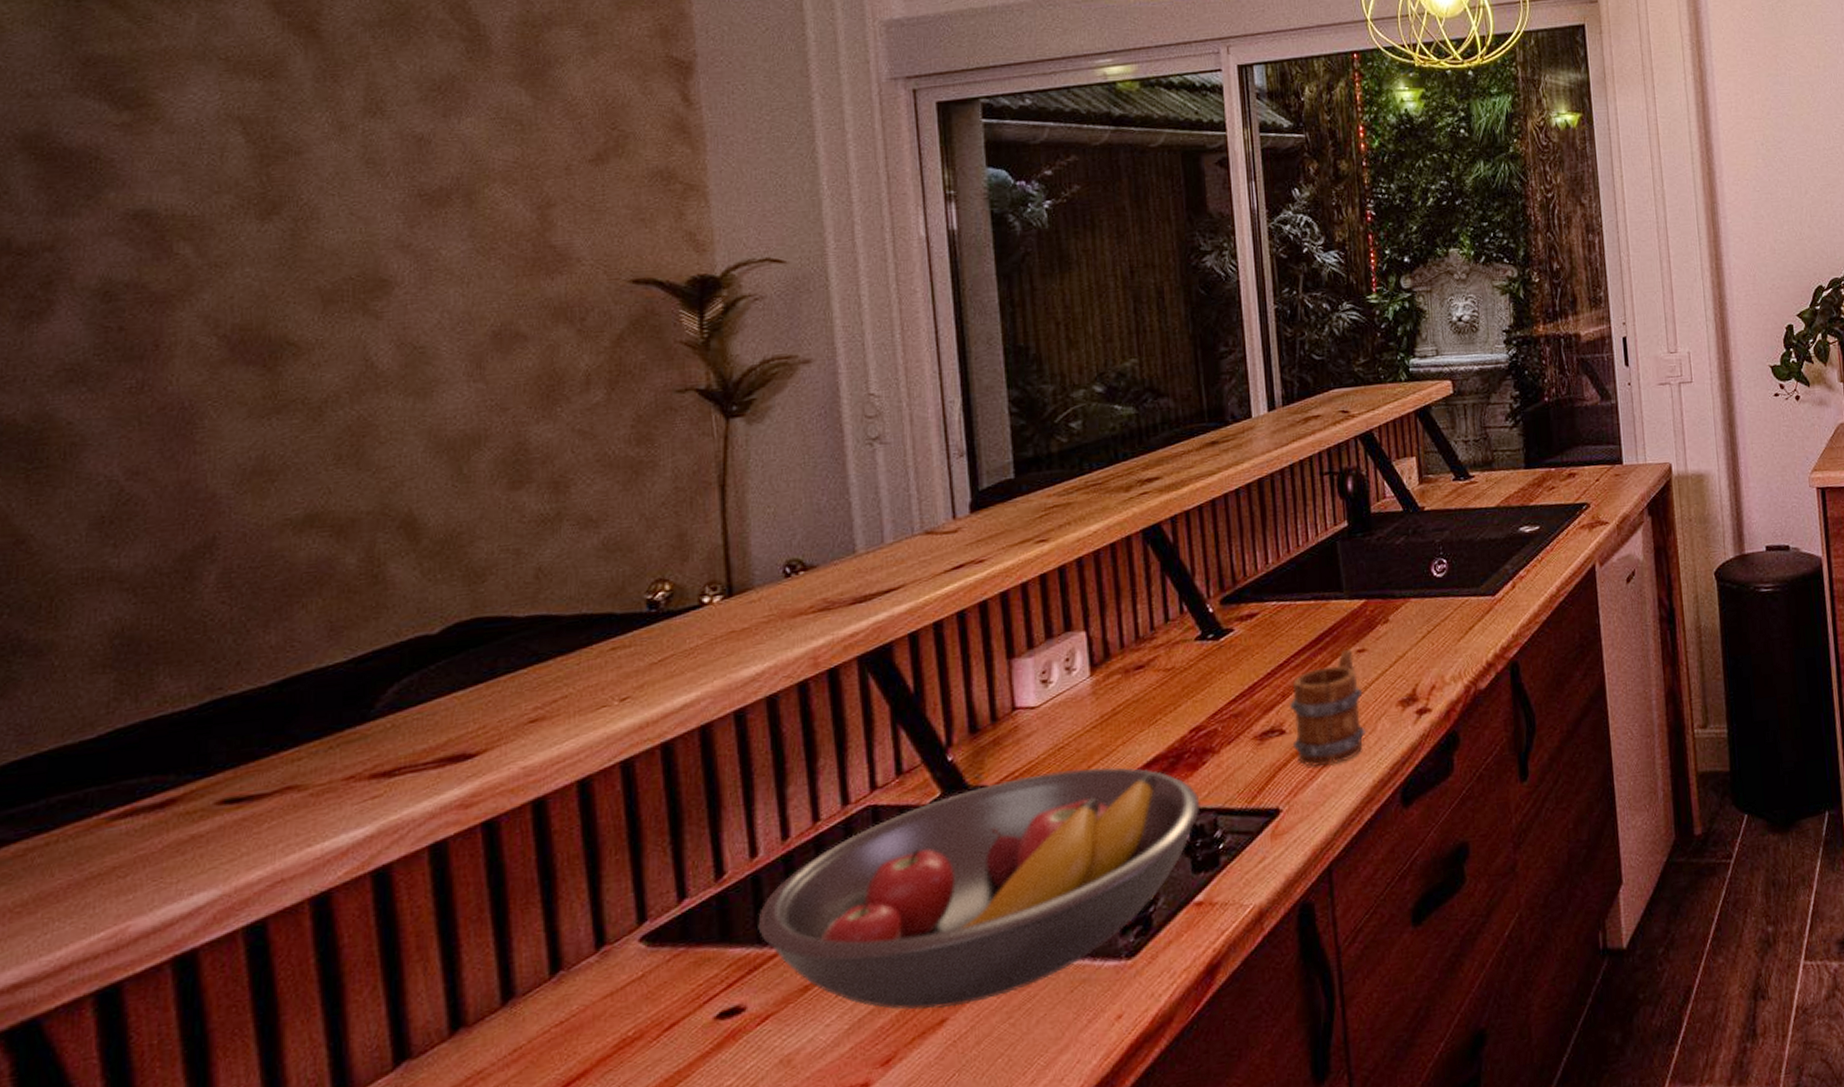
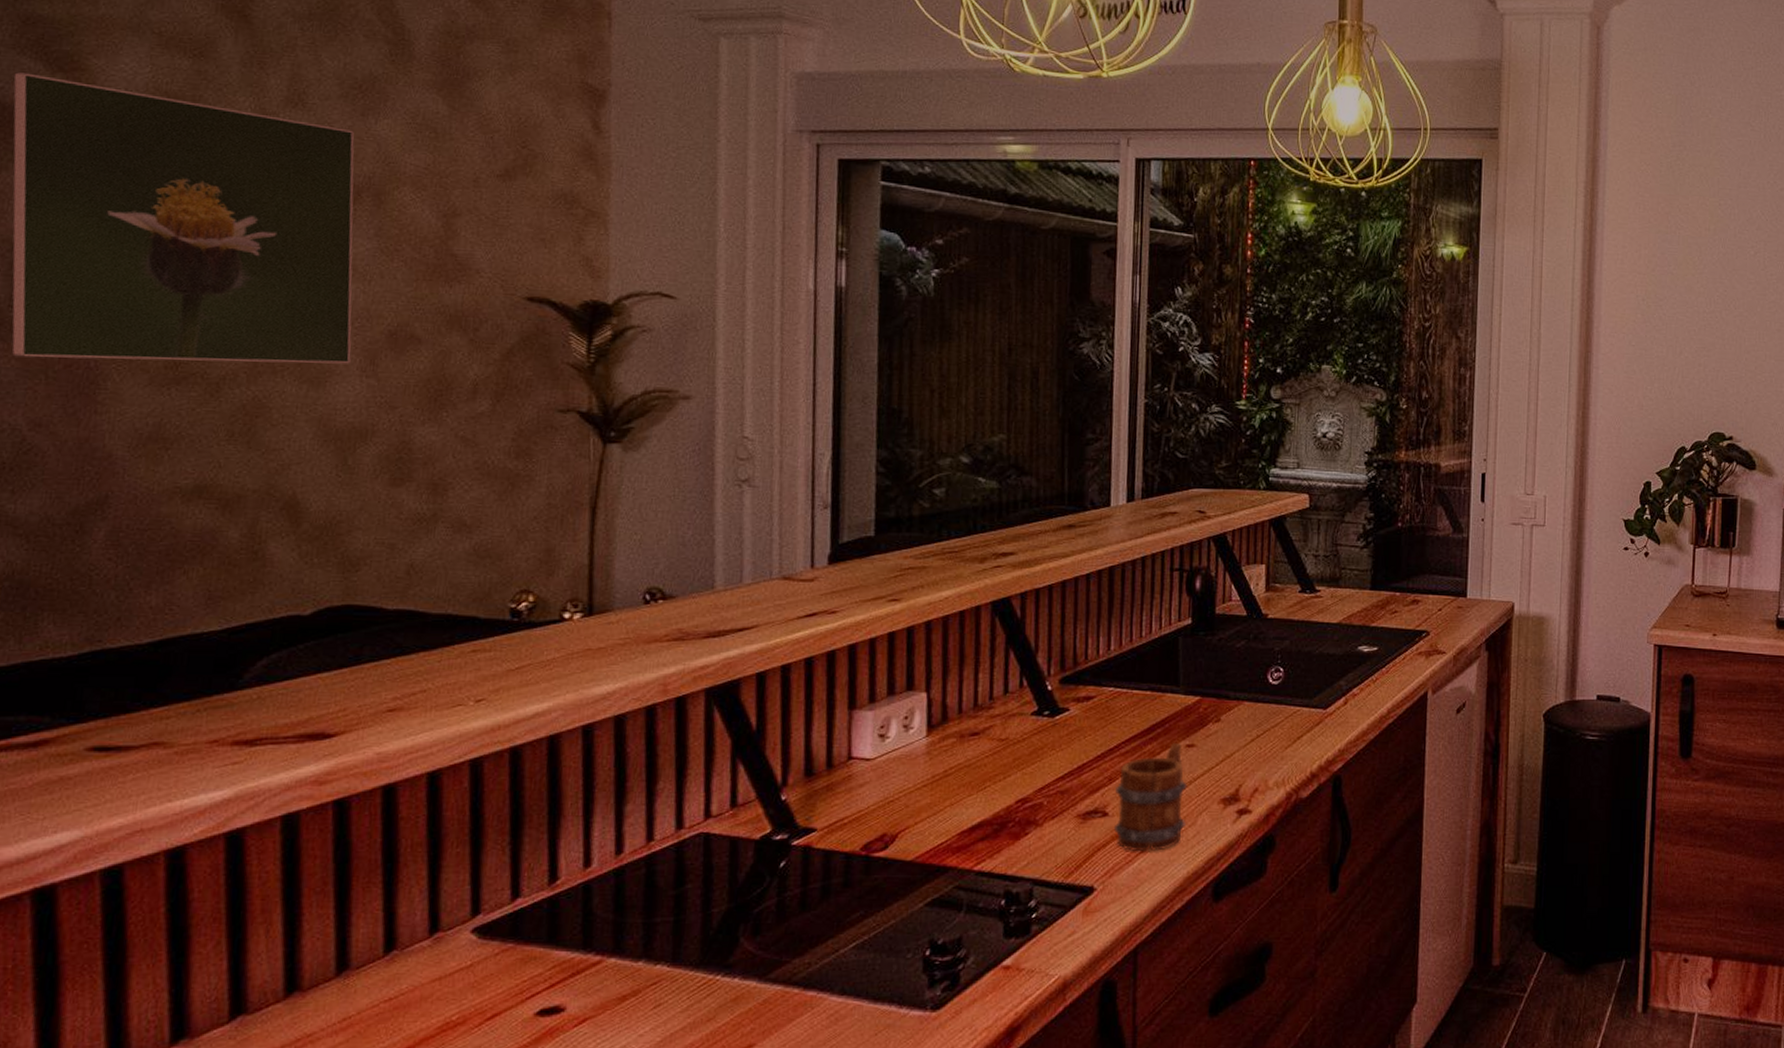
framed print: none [78,115,456,406] -> present [12,72,355,364]
fruit bowl: present [758,767,1201,1010] -> none [584,824,1019,1034]

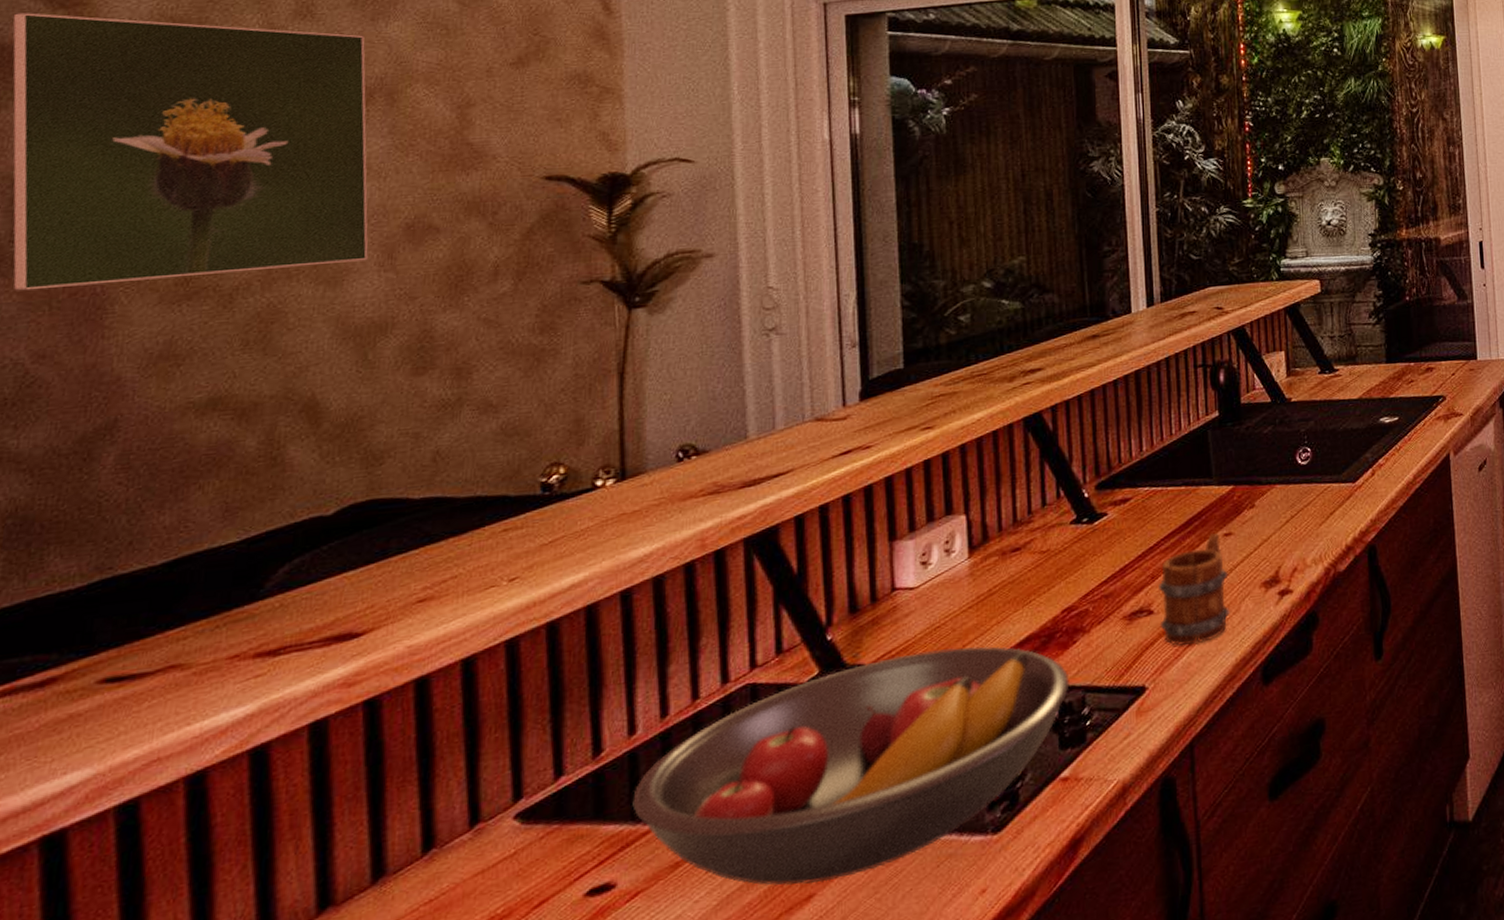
fruit bowl: none [584,824,1019,1034] -> present [632,646,1070,886]

